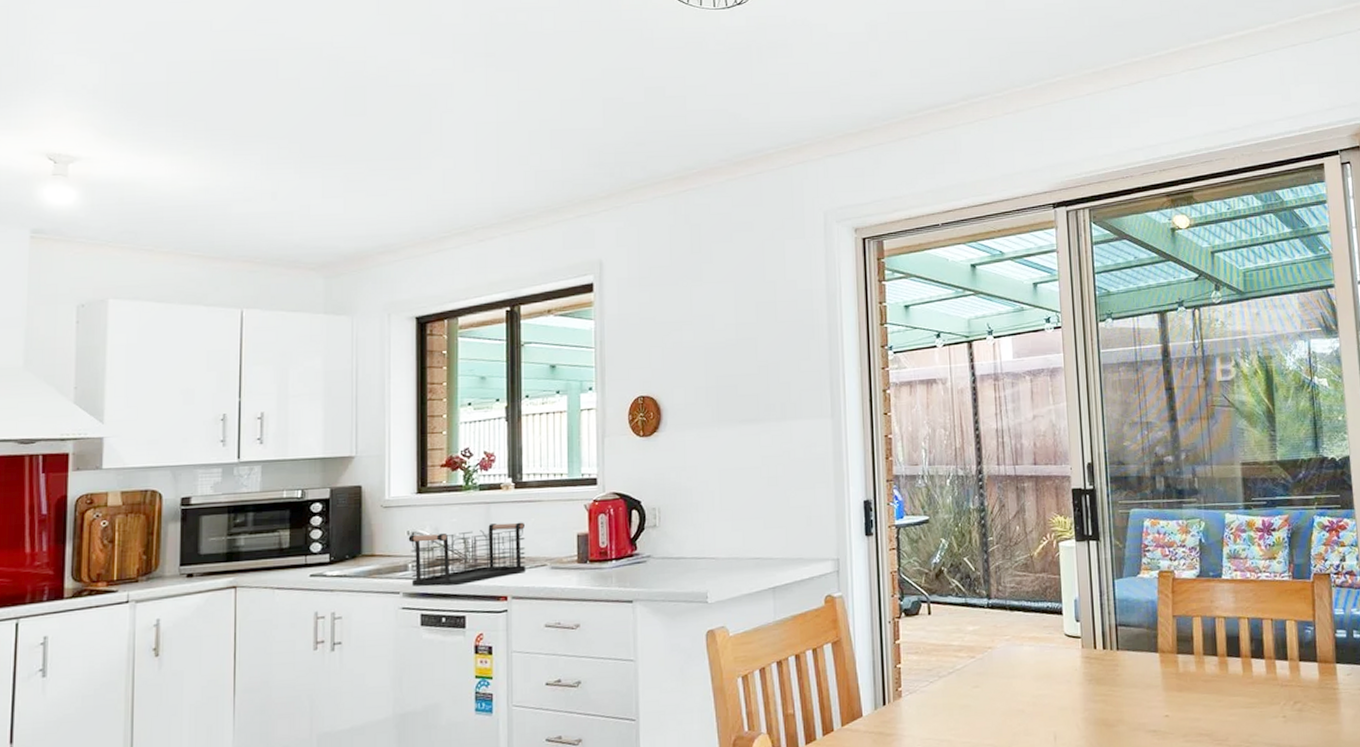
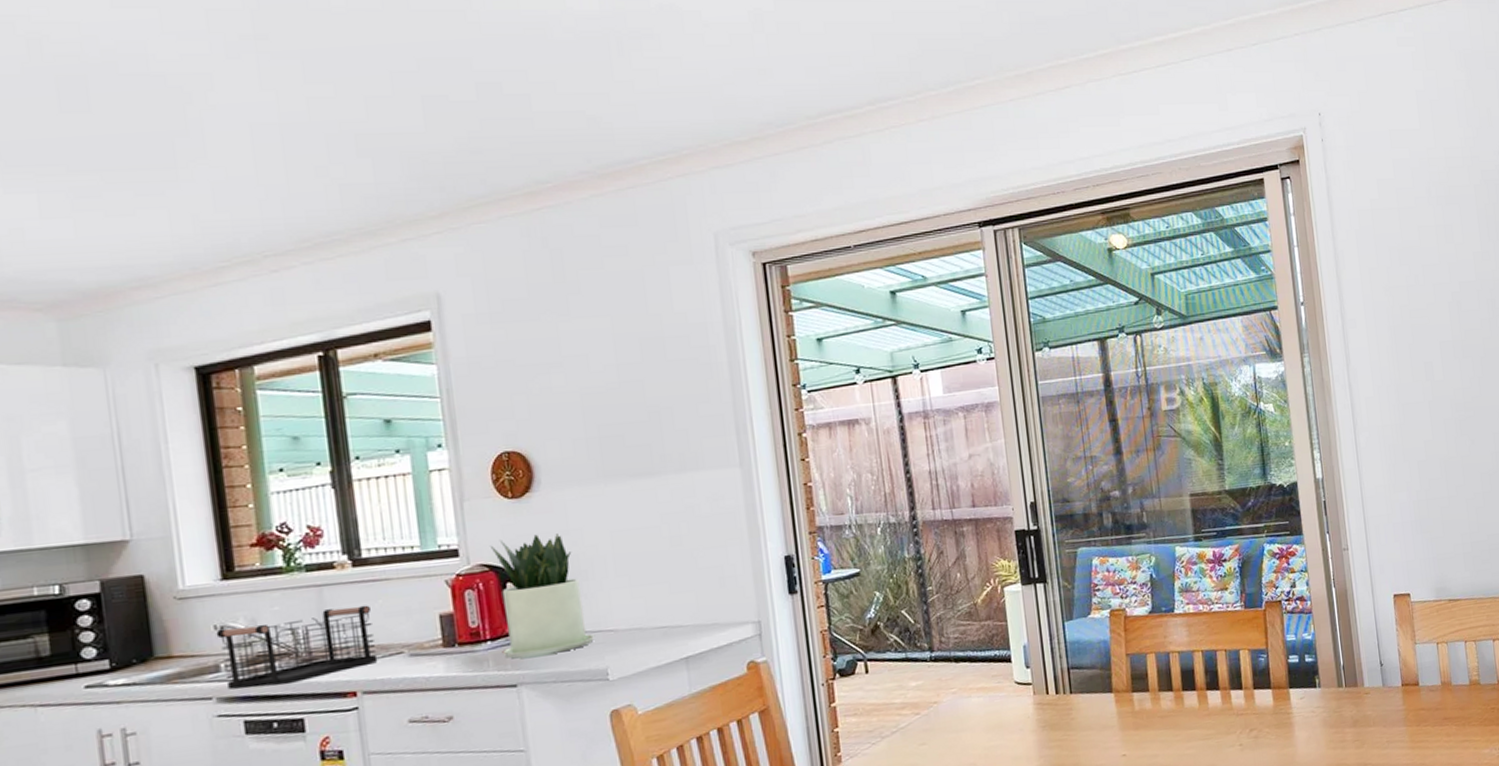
planter: none [621,469,700,577] -> present [489,533,596,659]

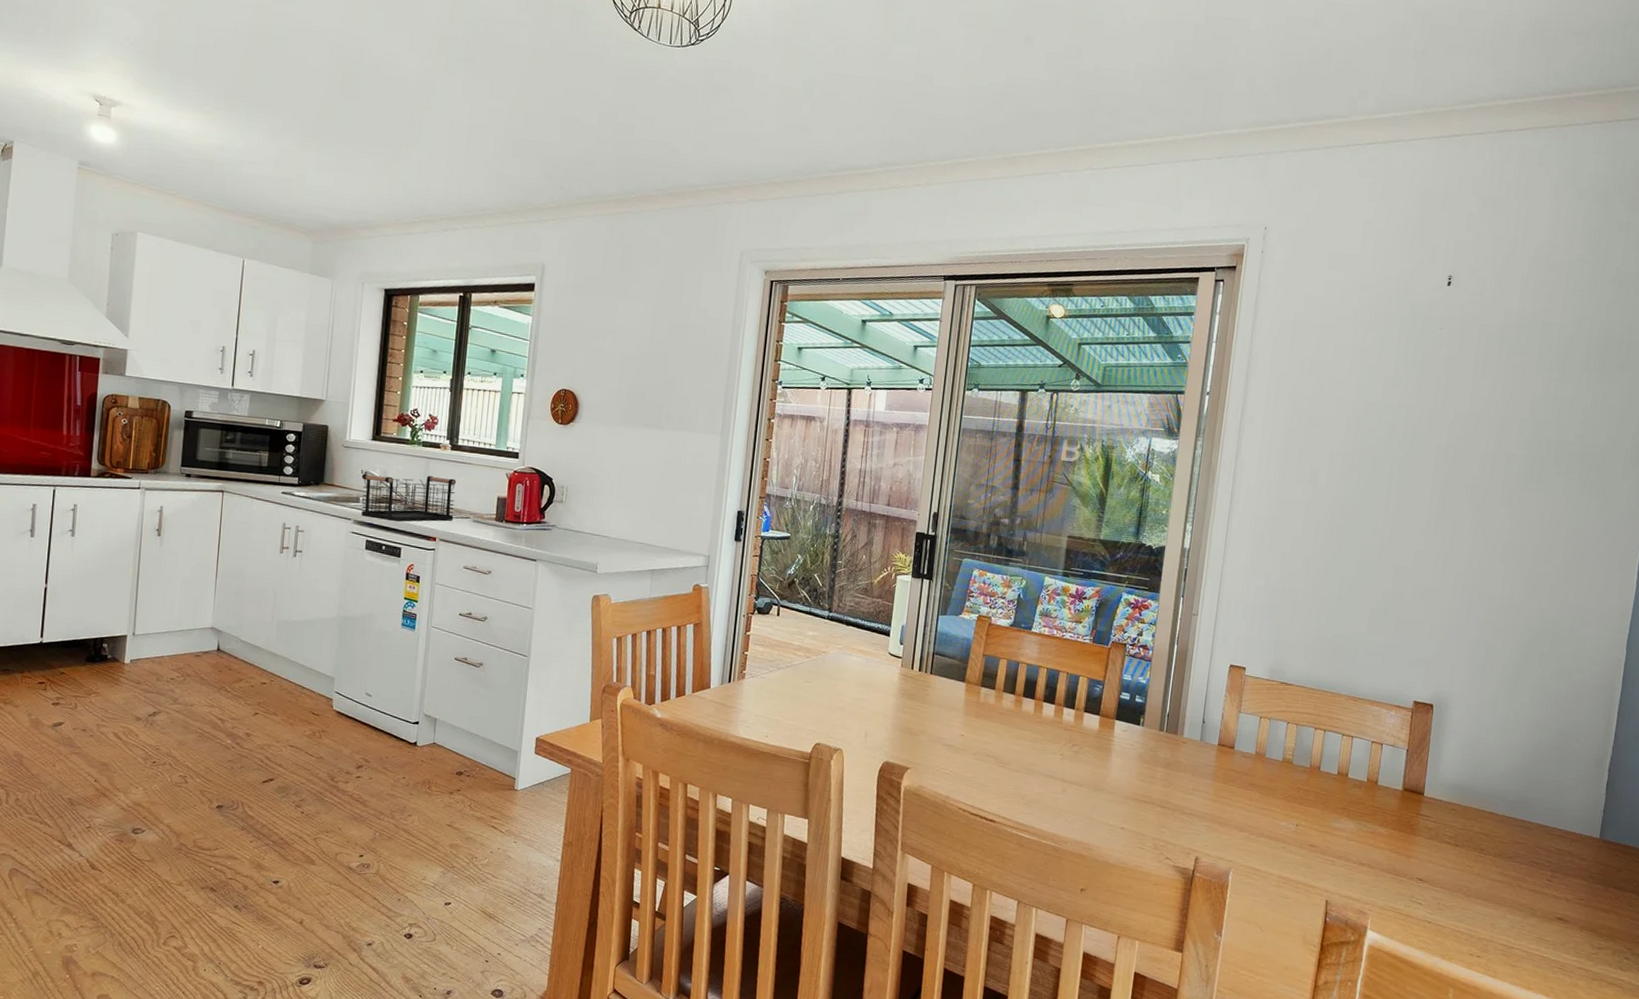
planter: present [489,533,596,659] -> none [532,452,595,545]

